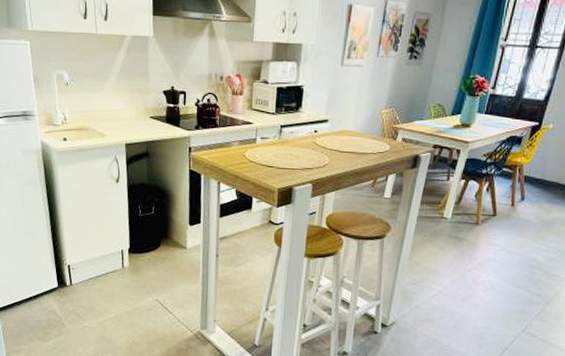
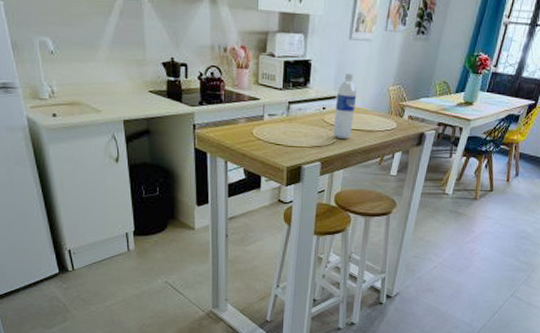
water bottle: none [324,97,349,161] -> present [333,72,357,139]

